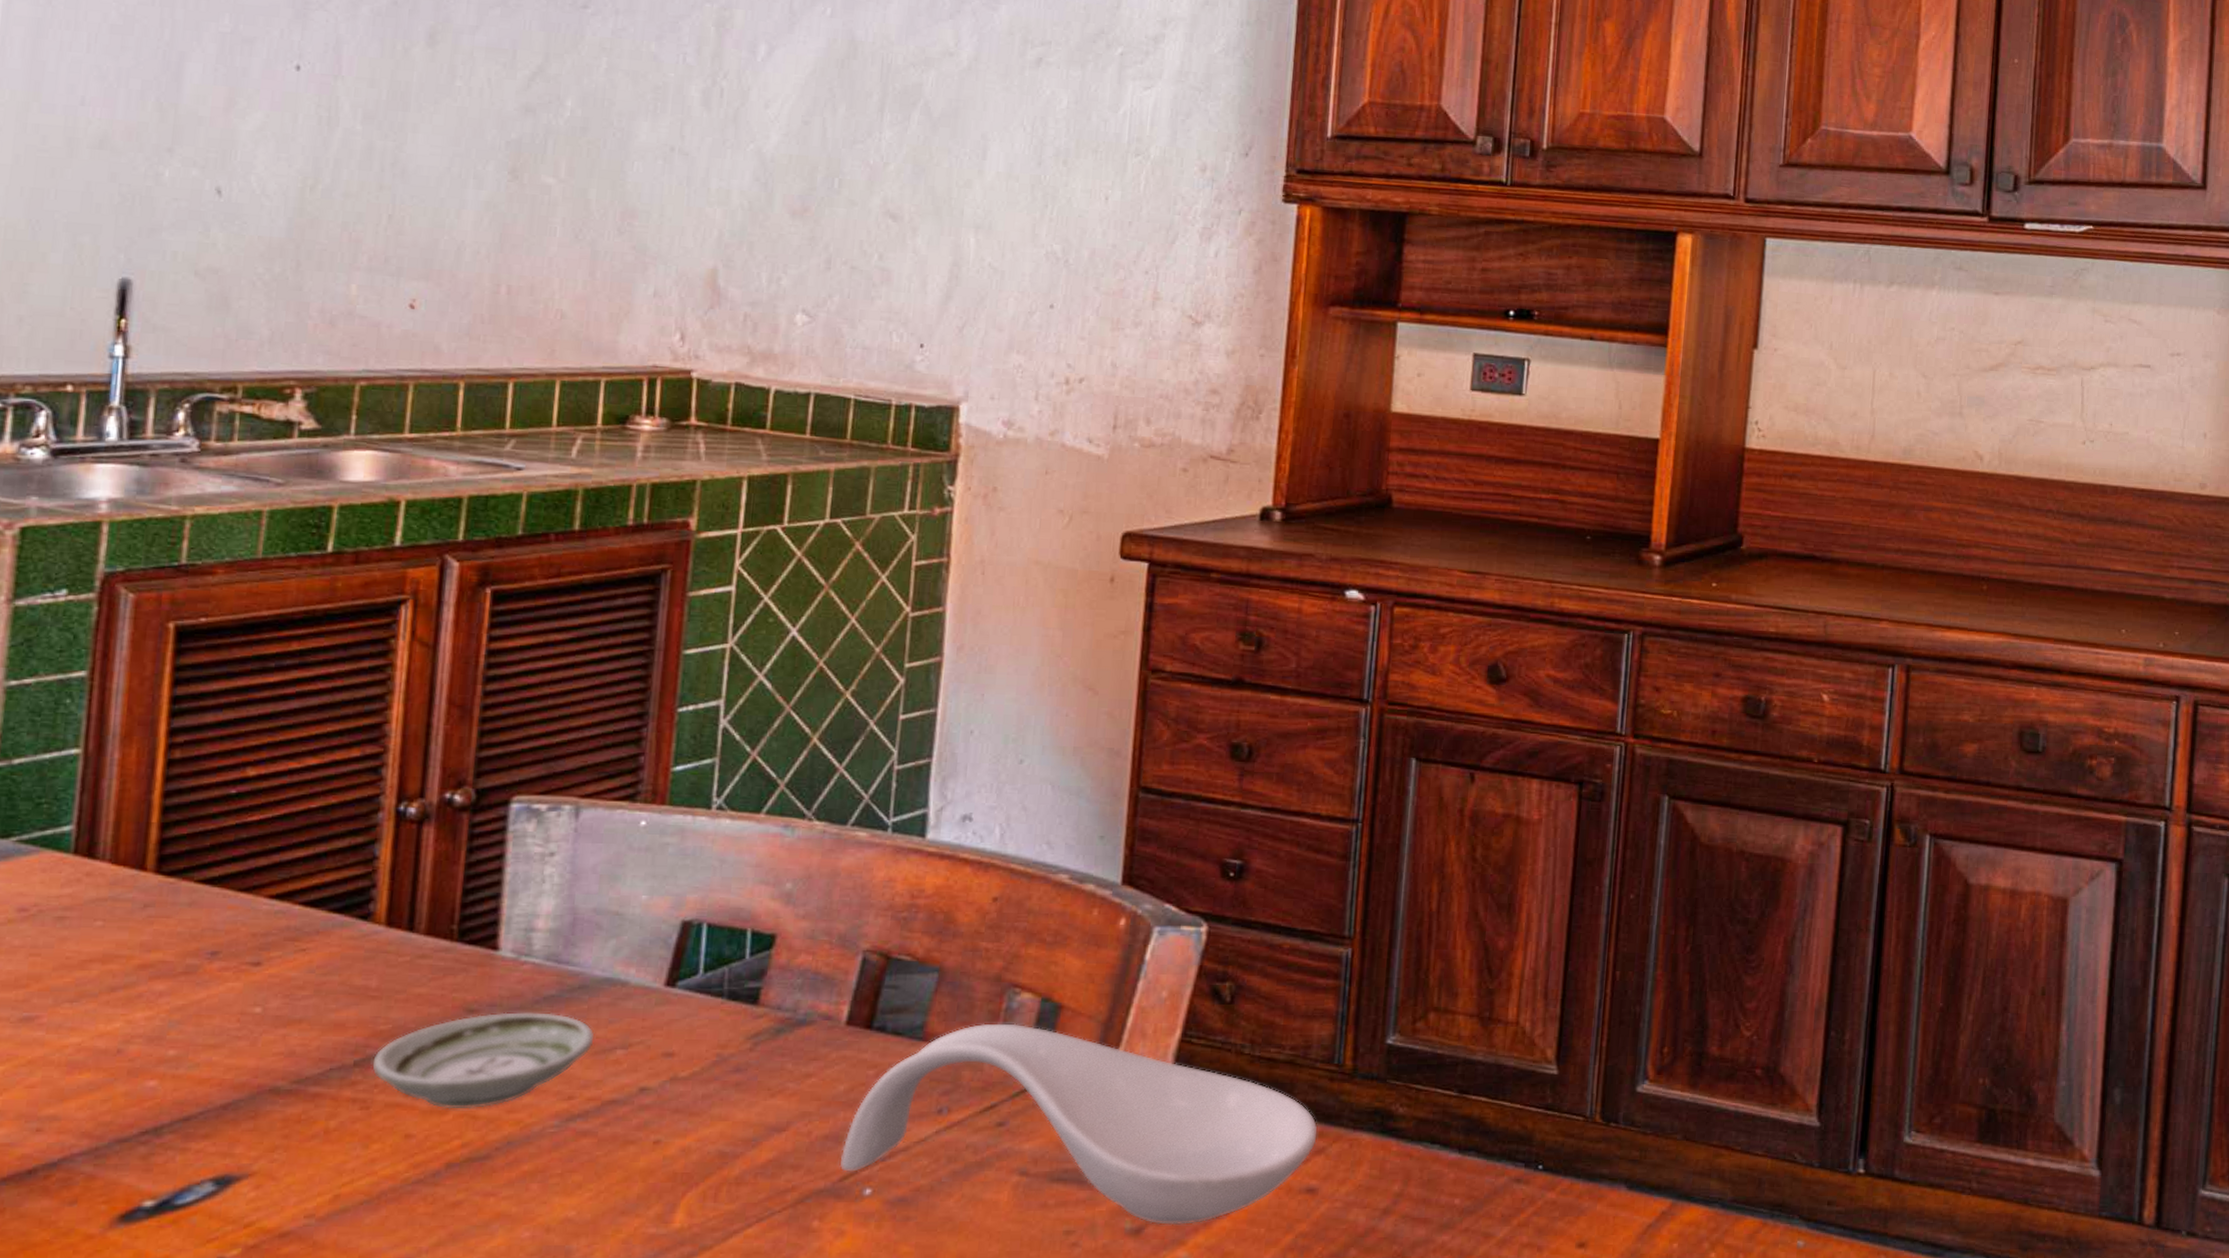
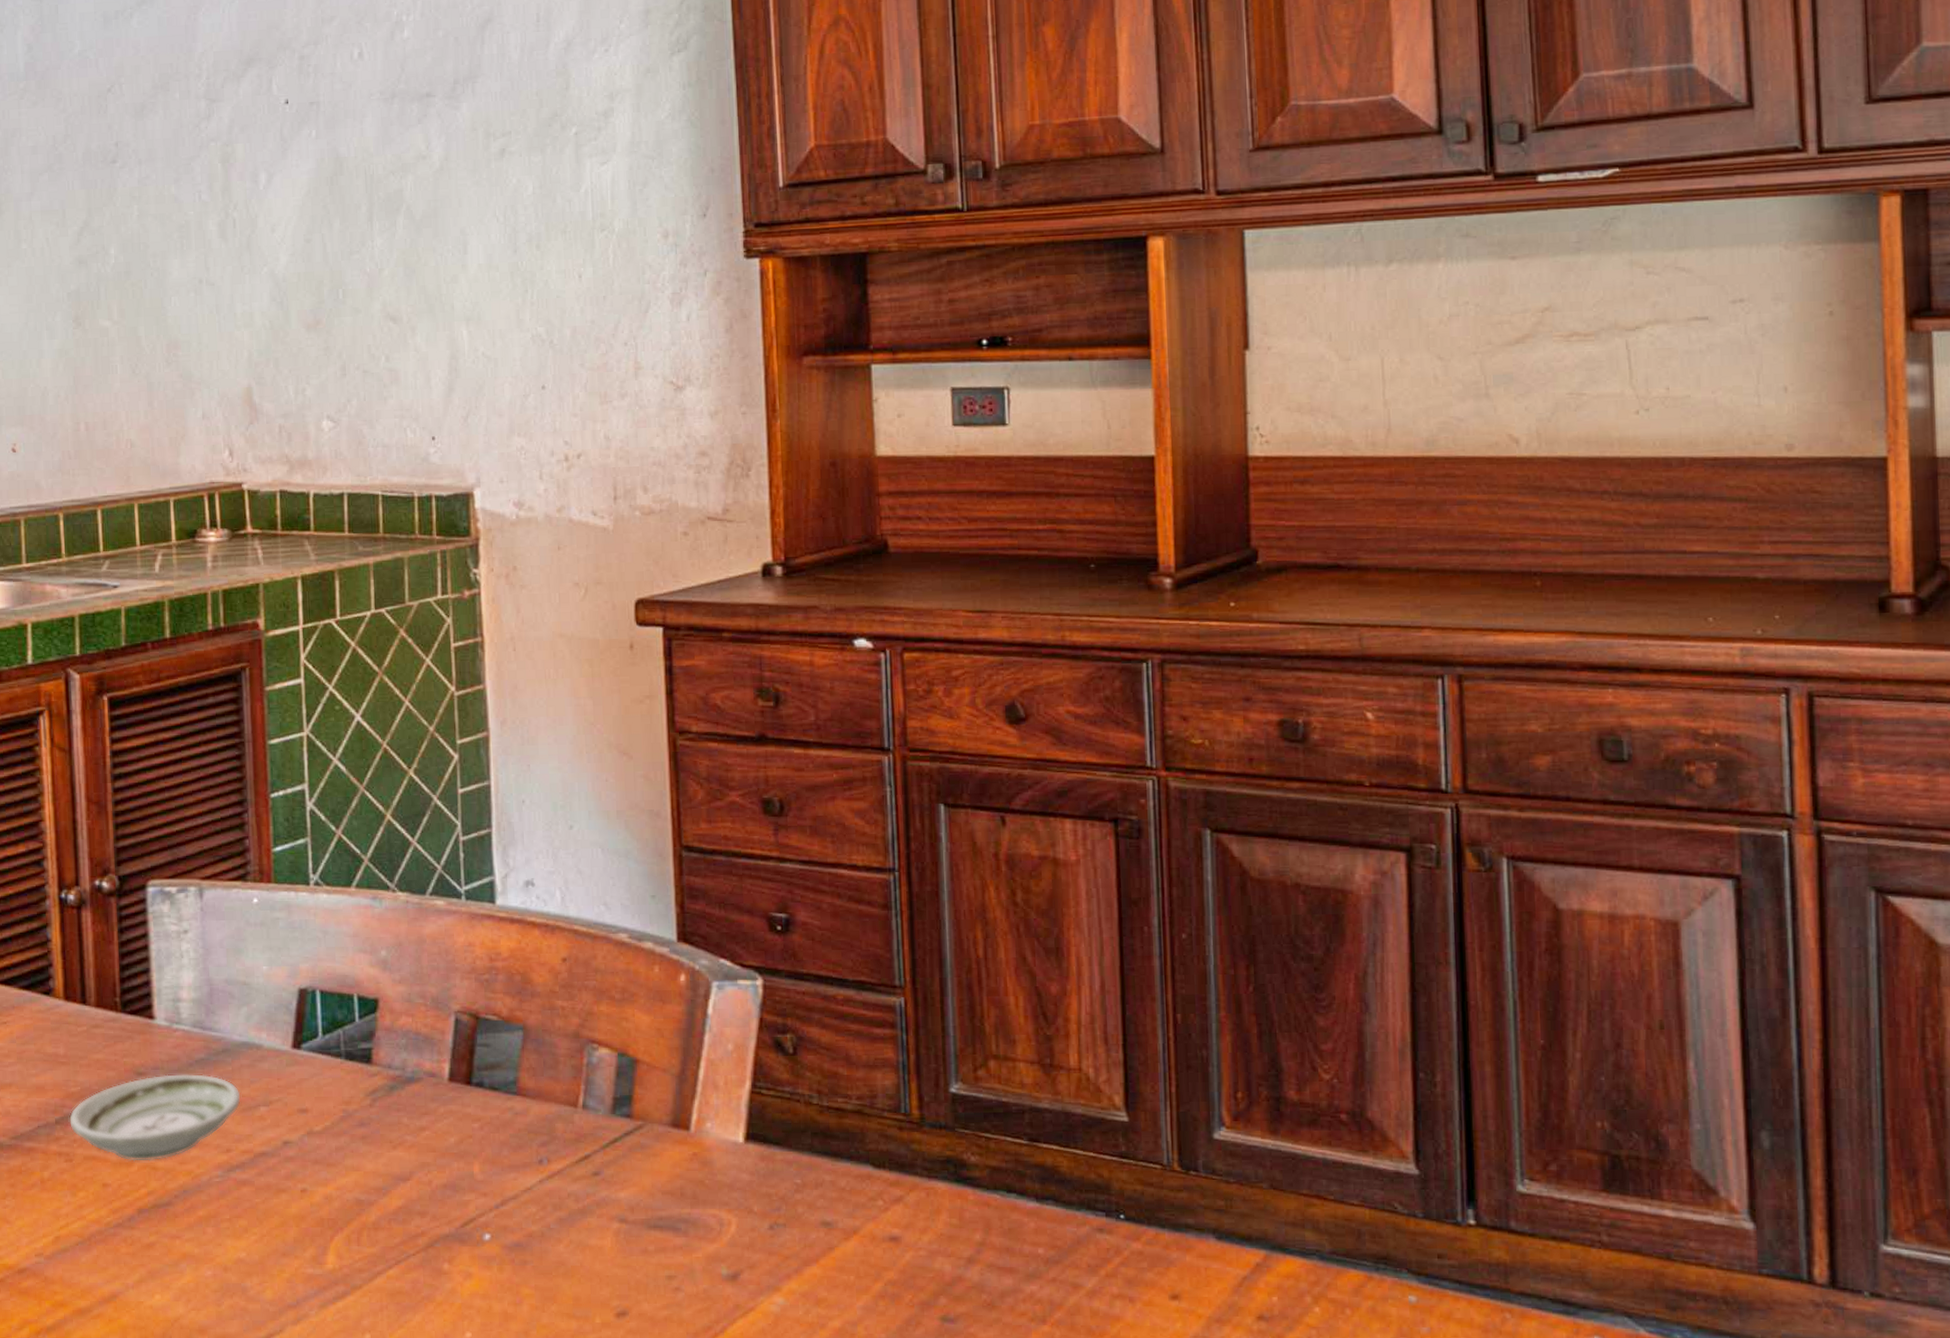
spoon rest: present [839,1023,1318,1225] -> none [459,1077,894,1271]

